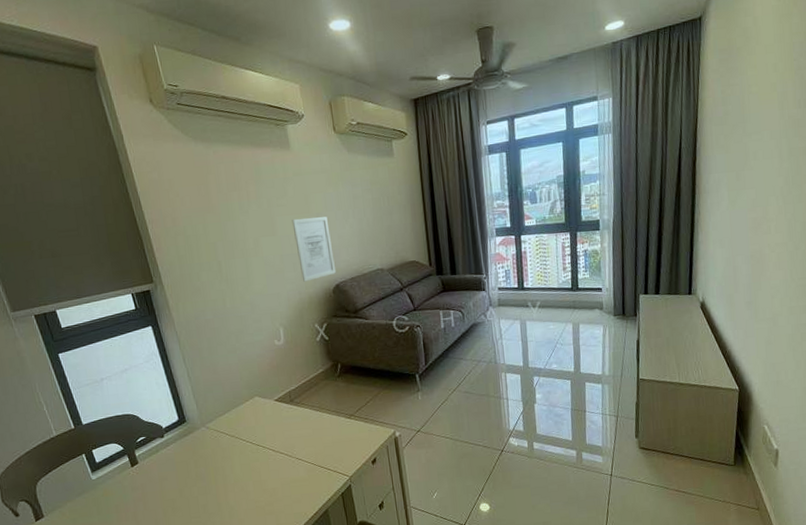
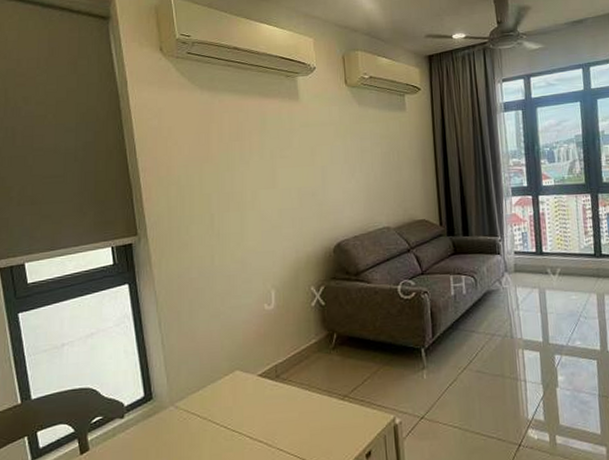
wall art: present [292,217,337,282] -> none [294,170,339,239]

